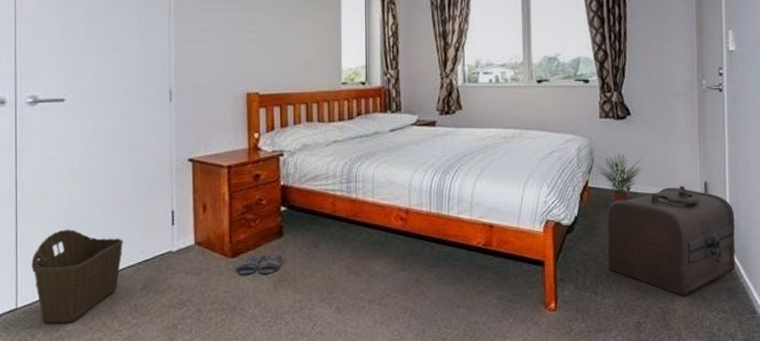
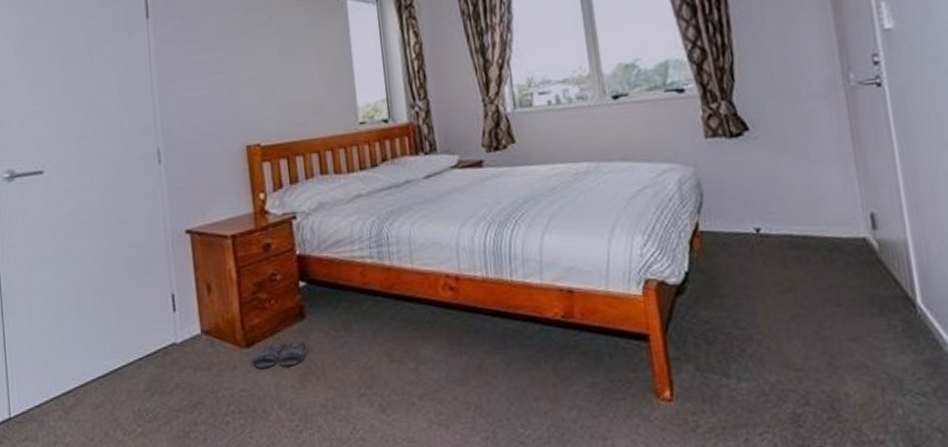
wicker basket: present [31,229,123,324] -> none [21,322,120,435]
potted plant: present [594,153,642,202] -> none [705,182,774,250]
wooden chest: present [607,186,735,295] -> none [730,221,934,374]

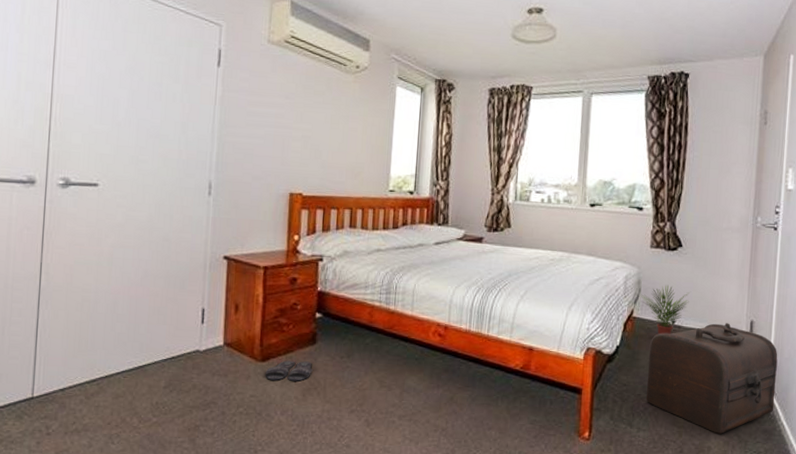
potted plant: none [705,182,774,250] -> present [641,284,690,335]
wooden chest: none [730,221,934,374] -> present [646,323,778,434]

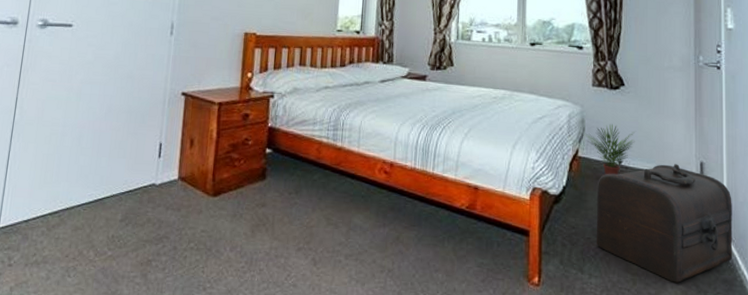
slippers: present [265,360,314,382] -> none [216,195,263,218]

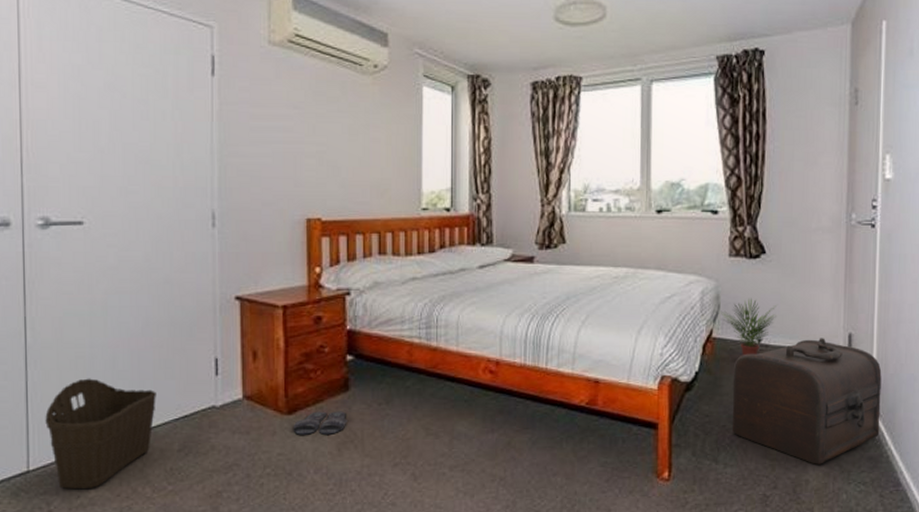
wicker basket: none [18,152,109,249] -> present [45,378,156,490]
slippers: none [216,195,263,218] -> present [293,411,349,436]

